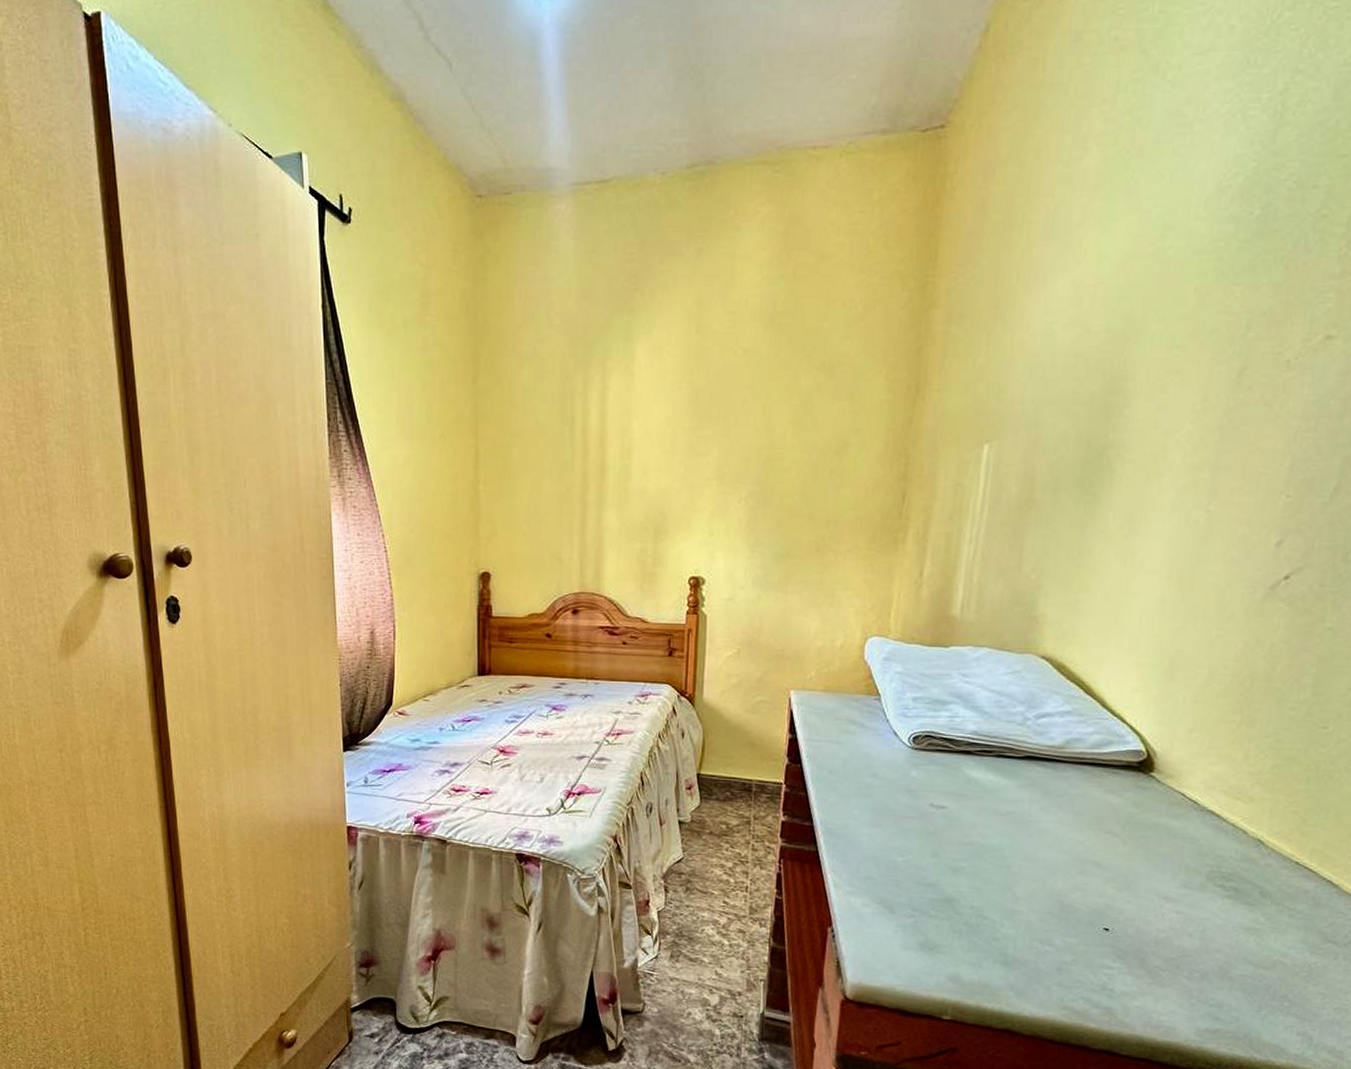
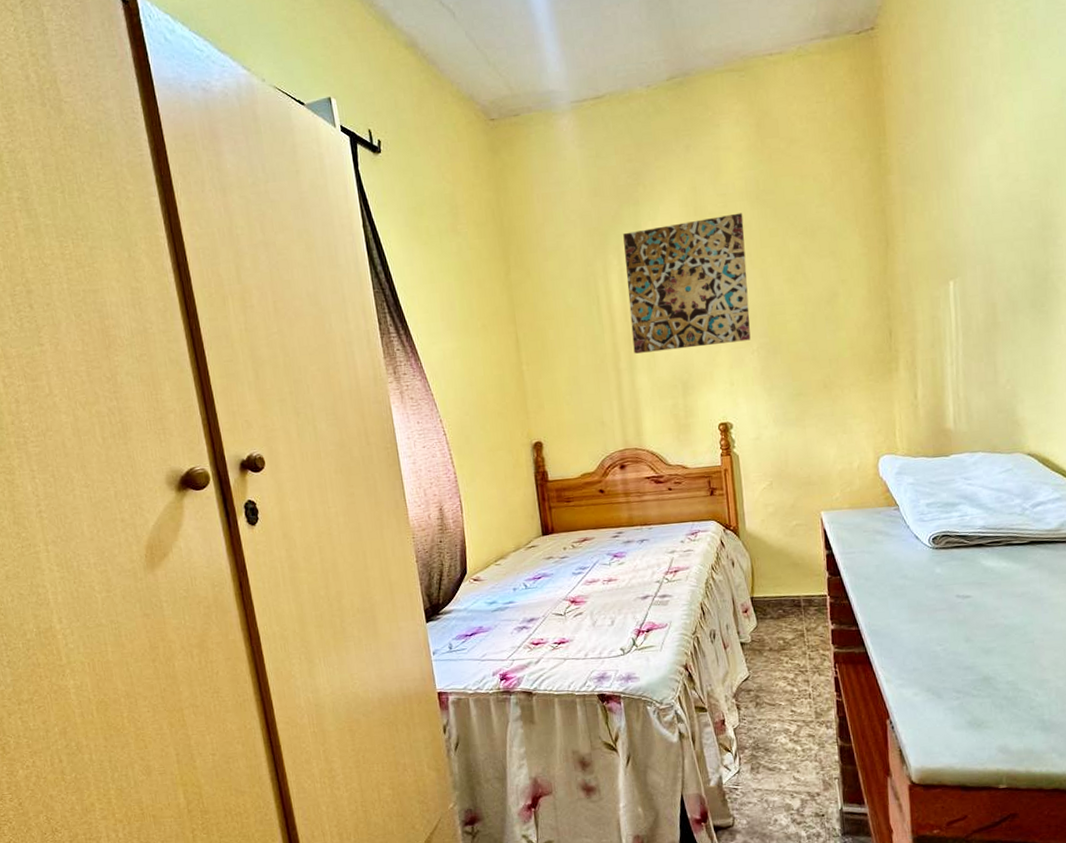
wall art: none [605,336,752,487] -> present [623,212,751,354]

